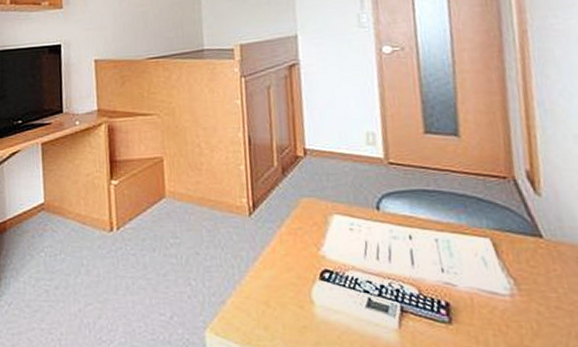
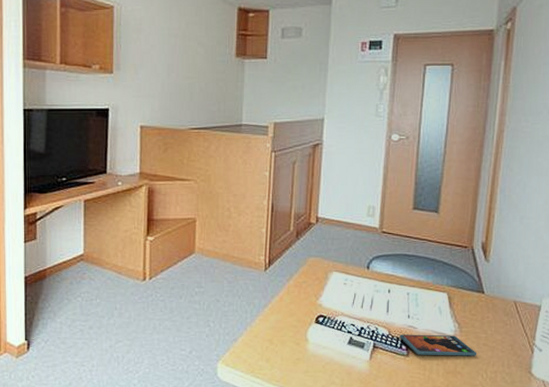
smartphone: none [434,294,550,324] -> present [399,334,477,356]

